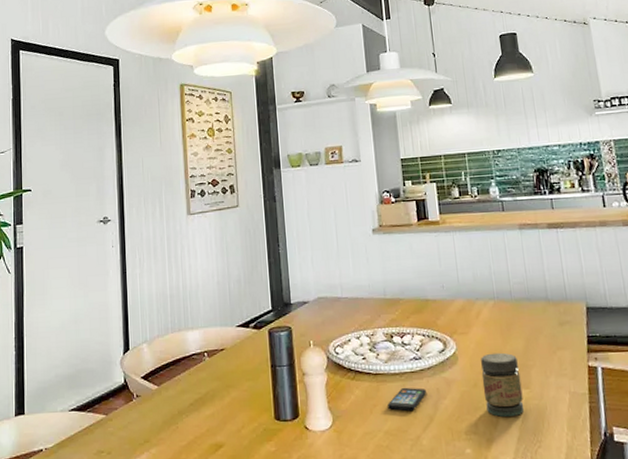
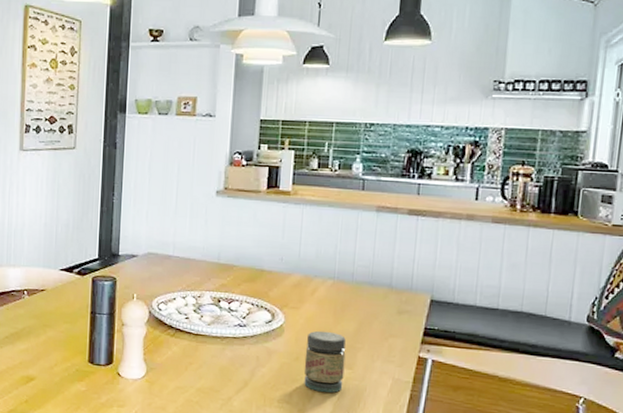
smartphone: present [387,387,426,412] -> none [204,350,245,374]

